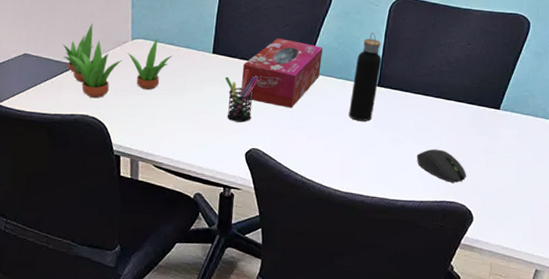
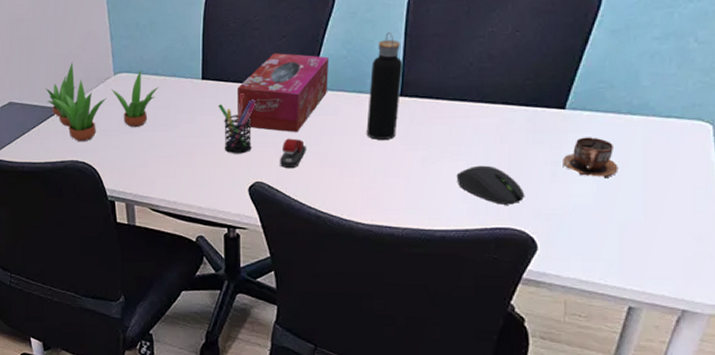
stapler: none [275,112,298,138] -> present [280,138,306,168]
cup: none [495,133,534,167] -> present [562,137,618,179]

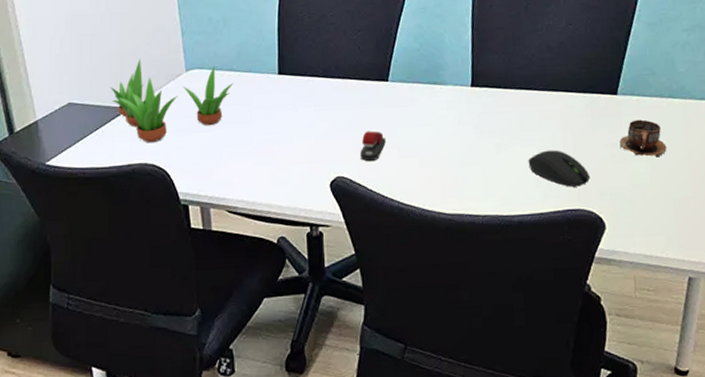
pen holder: present [218,93,255,154] -> none [295,87,334,149]
tissue box: present [238,53,330,133] -> none [315,47,404,125]
water bottle: present [366,32,403,140] -> none [442,26,473,129]

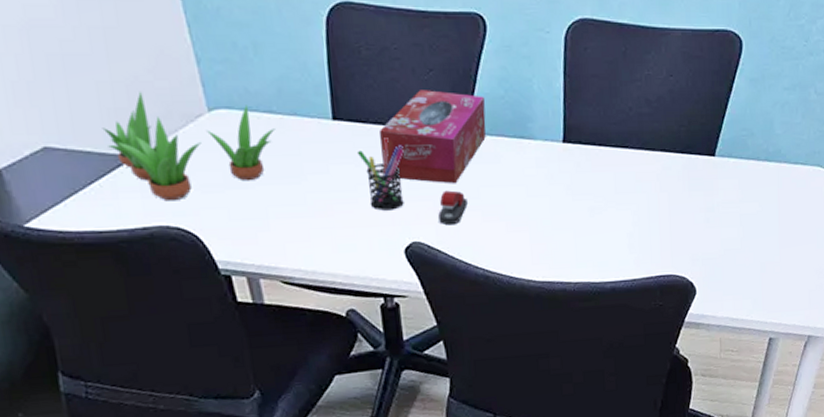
pen holder: none [295,87,334,149] -> present [356,138,404,211]
tissue box: none [315,47,404,125] -> present [380,90,486,184]
computer mouse: present [528,150,591,187] -> none [622,214,684,252]
cup: present [619,119,667,158] -> none [714,183,759,223]

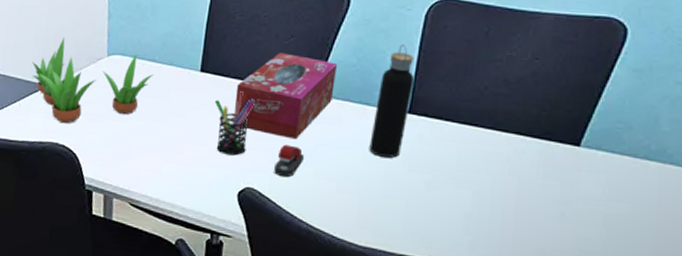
water bottle: none [530,70,565,190] -> present [369,44,415,158]

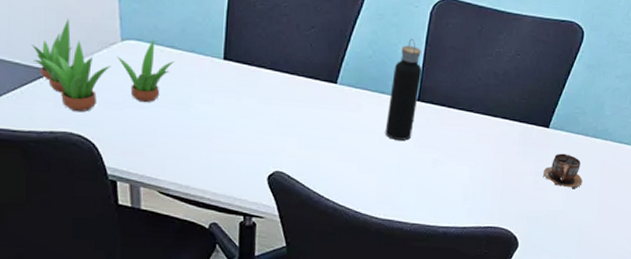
pen holder: present [214,91,255,156] -> none [239,79,280,142]
tissue box: present [235,53,338,140] -> none [260,43,356,126]
stapler: present [274,144,304,177] -> none [301,130,328,160]
cup: none [572,178,630,225] -> present [543,153,583,189]

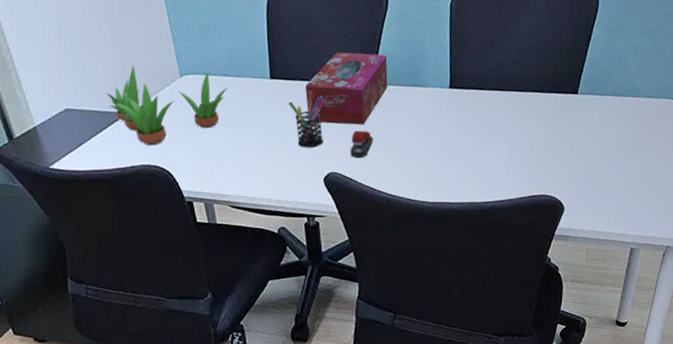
pen holder: none [239,79,280,142] -> present [288,91,324,148]
tissue box: none [260,43,356,126] -> present [305,52,388,125]
stapler: none [301,130,328,160] -> present [350,130,373,158]
water bottle: present [385,38,422,141] -> none [423,31,451,127]
cup: present [543,153,583,189] -> none [578,116,618,149]

